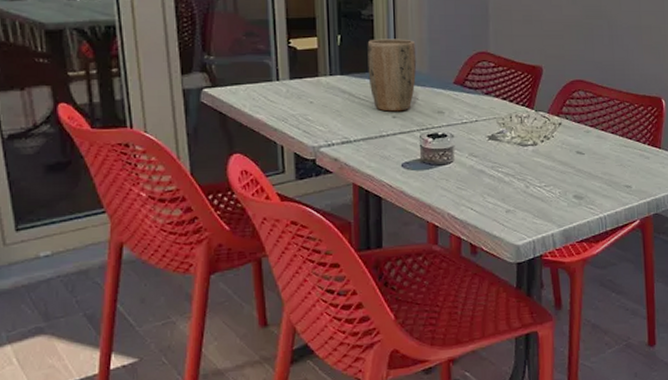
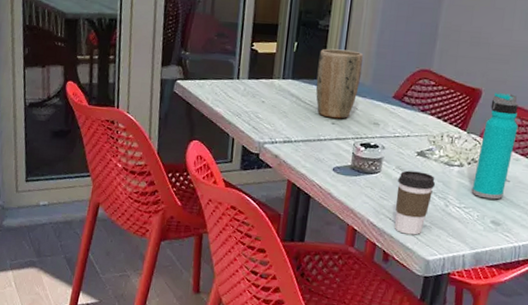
coffee cup: none [473,156,513,223] -> present [394,170,436,235]
water bottle: none [549,67,584,174] -> present [471,92,518,200]

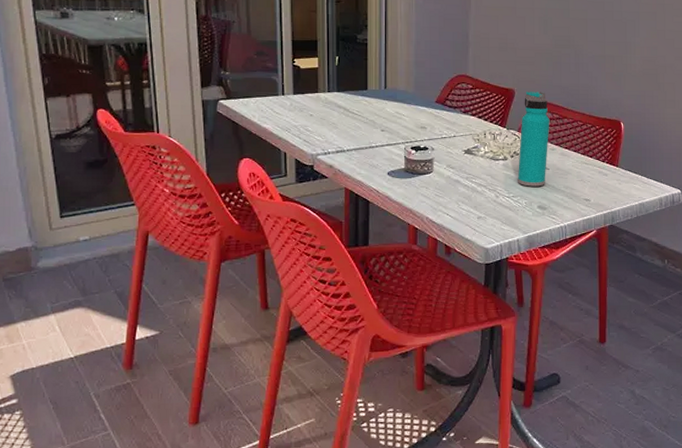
plant pot: present [316,48,364,119] -> none [361,60,404,126]
coffee cup: present [394,170,436,235] -> none [450,168,485,227]

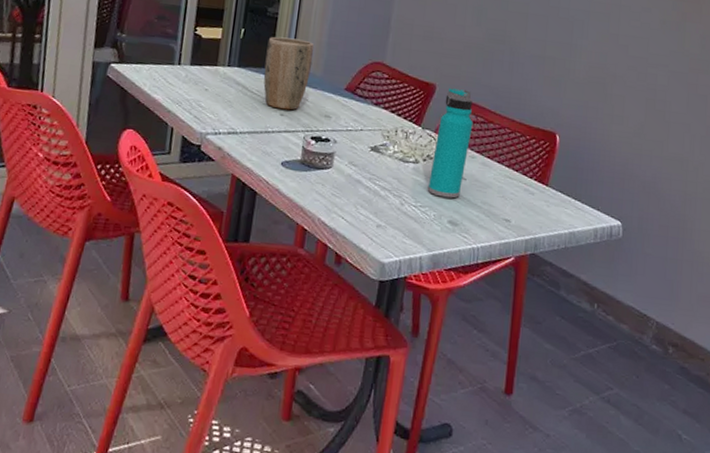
plant pot: none [361,60,404,126] -> present [263,36,314,111]

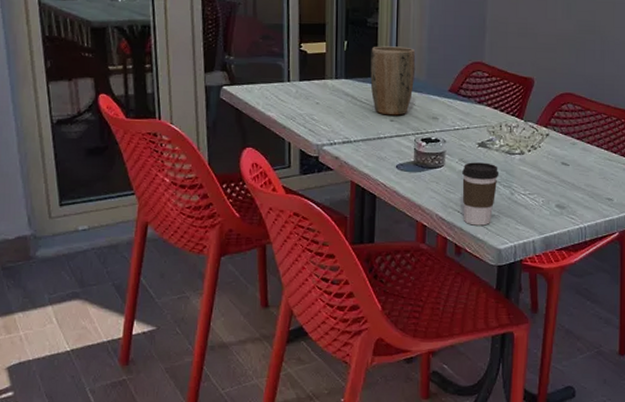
coffee cup: none [347,166,391,236] -> present [462,162,500,226]
water bottle: present [427,87,473,199] -> none [534,80,572,184]

